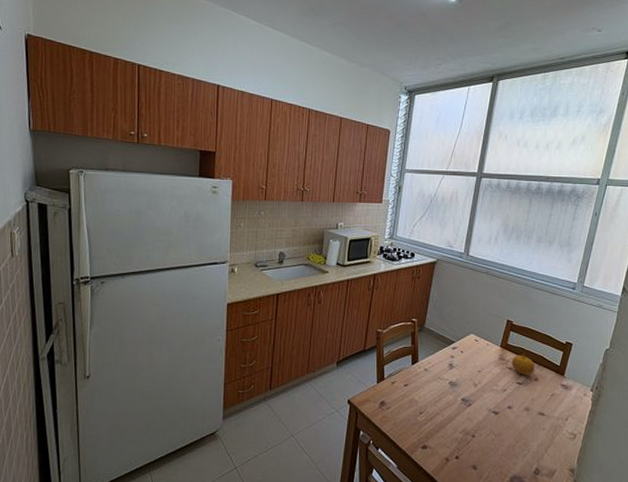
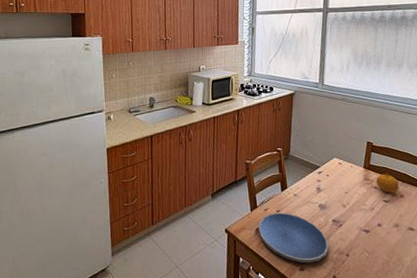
plate: none [383,387,454,442] -> present [258,212,329,263]

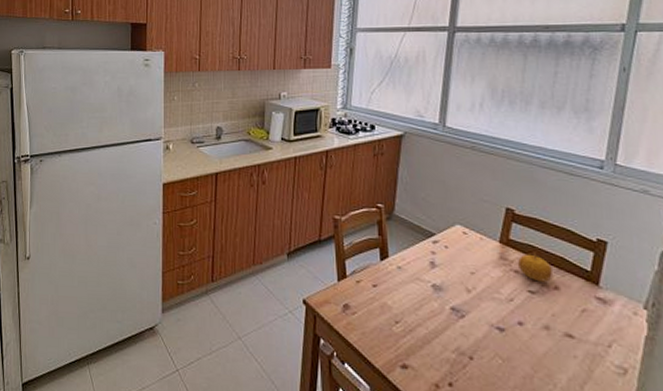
plate: present [258,212,329,263] -> none [347,287,443,361]

